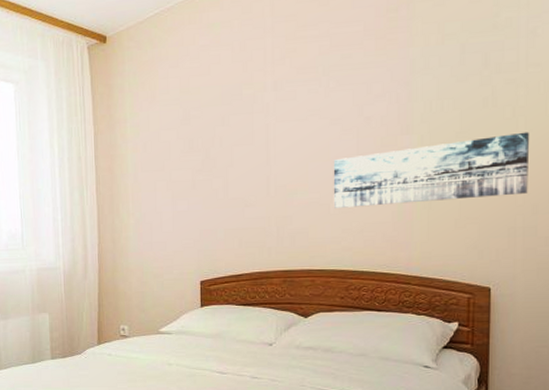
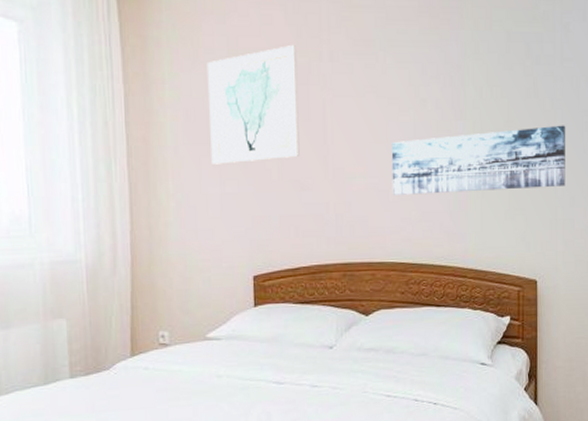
wall art: none [162,78,244,188] -> present [206,44,300,165]

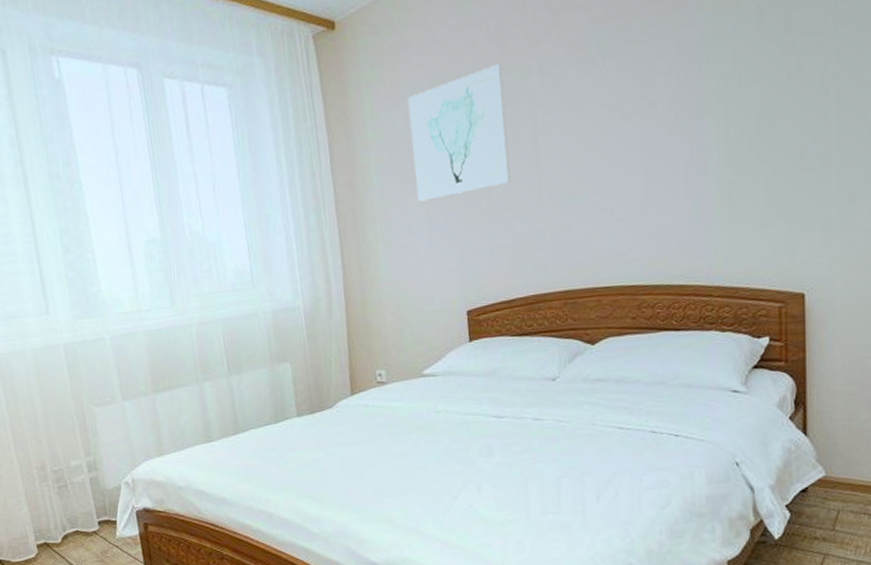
wall art: present [391,125,566,195] -> none [615,105,843,213]

